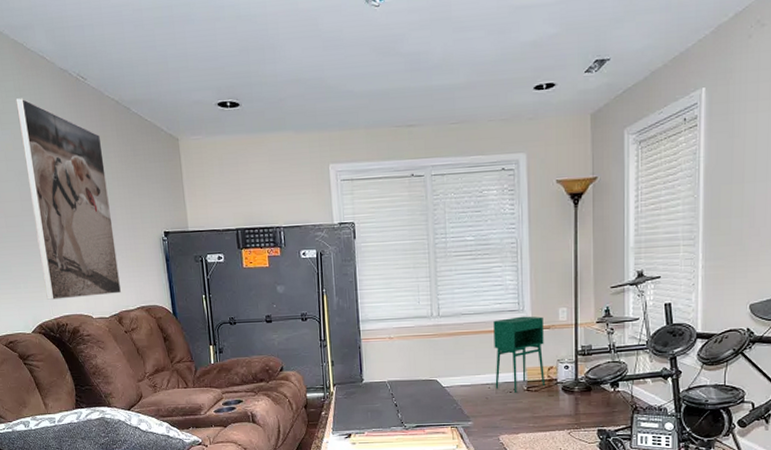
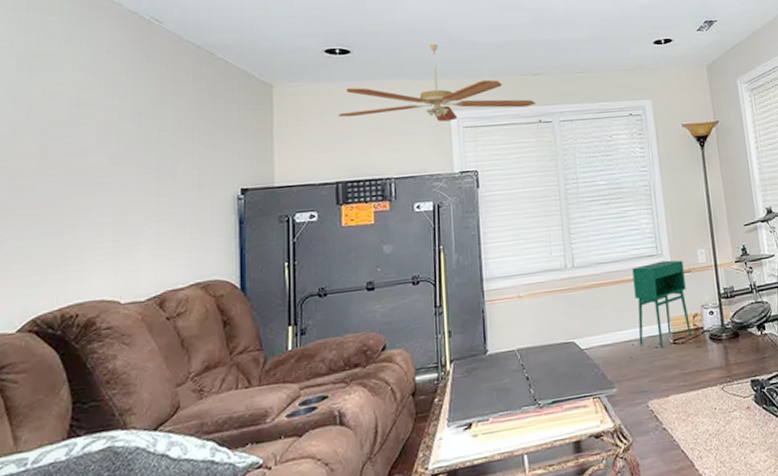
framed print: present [15,98,122,300] -> none [52,40,171,284]
ceiling fan: none [234,95,409,175] -> present [338,44,536,122]

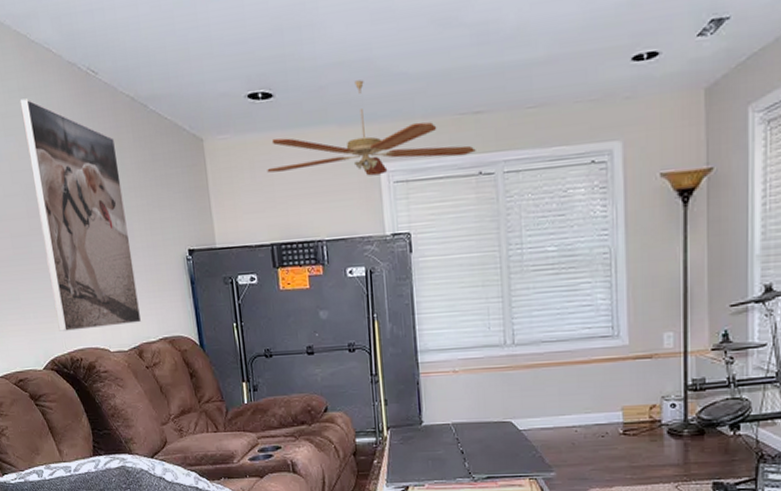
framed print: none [52,40,171,284] -> present [19,98,142,331]
storage cabinet: present [632,260,691,348] -> none [581,342,645,437]

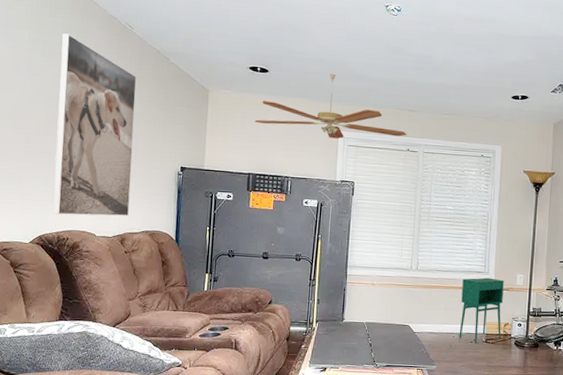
storage cabinet: none [581,342,645,437] -> present [459,277,504,343]

